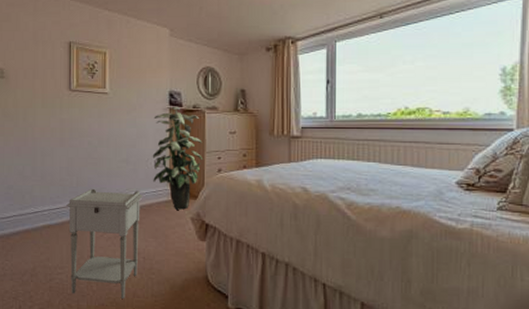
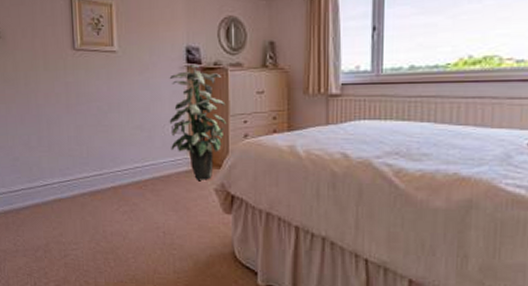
nightstand: present [66,188,143,300] -> none [77,158,161,277]

